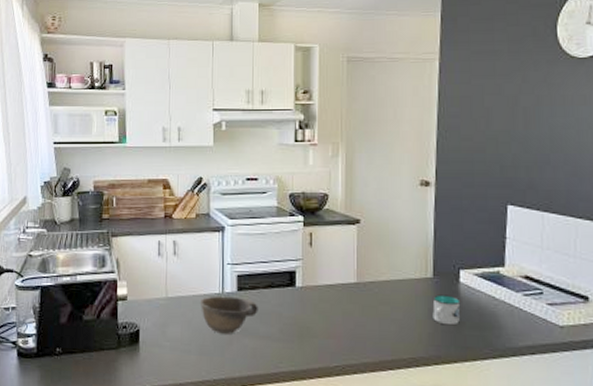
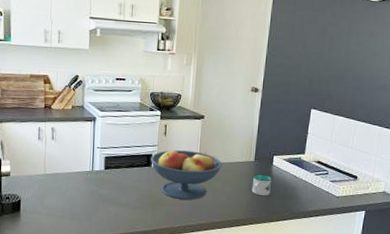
bowl: present [199,296,258,334] -> none [73,173,121,203]
fruit bowl: none [293,265,389,330] -> present [150,150,222,200]

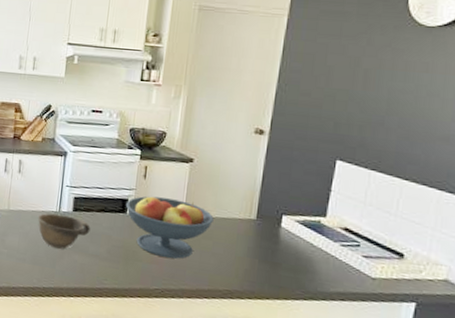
bowl: none [73,173,121,203] -> present [37,213,91,249]
mug: present [252,174,272,196] -> none [251,235,280,266]

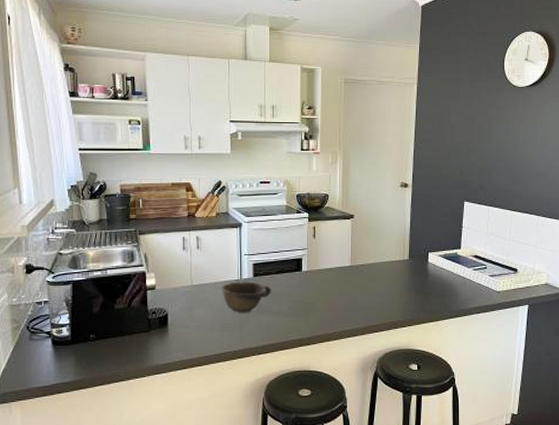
fruit bowl: present [125,196,214,259] -> none [300,252,375,304]

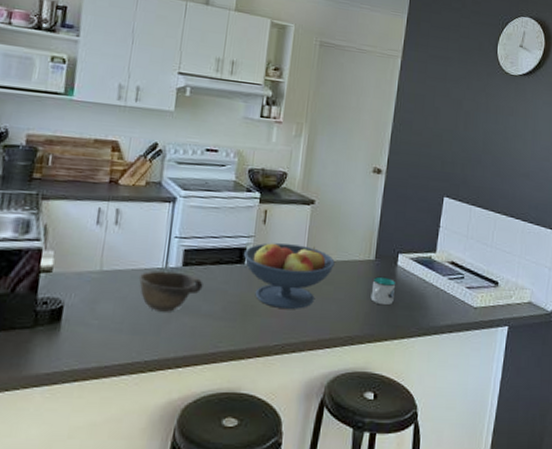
fruit bowl: none [300,252,375,304] -> present [243,243,335,309]
mug: none [408,272,429,296] -> present [370,276,396,306]

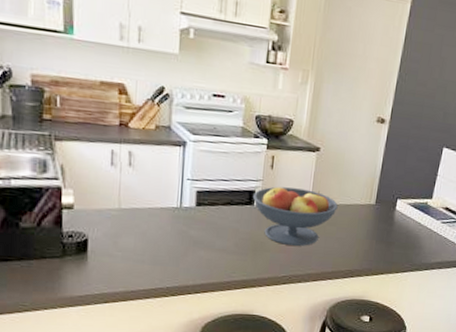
bowl: present [138,270,203,312] -> none [155,209,216,246]
mug: present [370,276,396,306] -> none [370,219,394,245]

